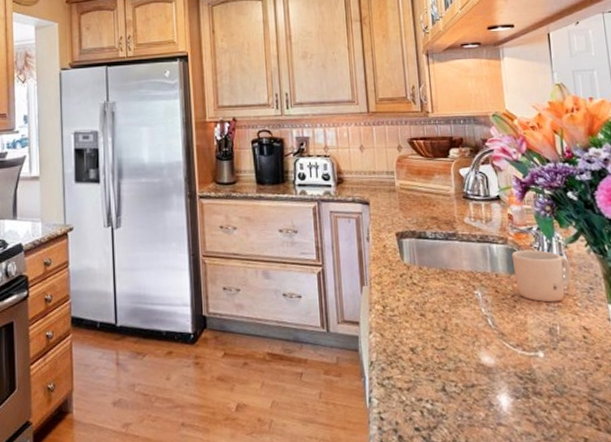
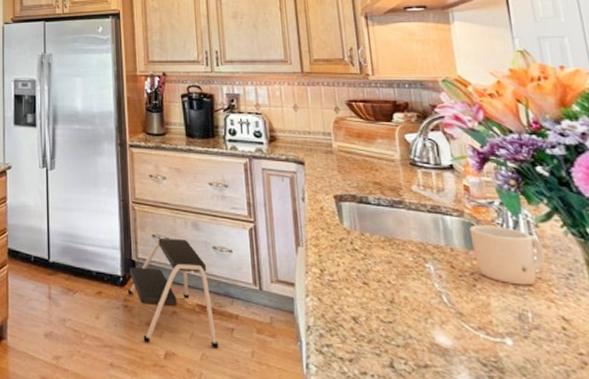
step stool: none [198,289,288,397] -> present [127,237,219,349]

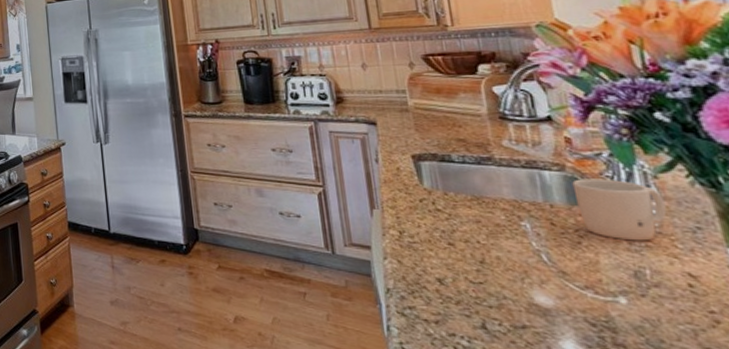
step stool: present [127,237,219,349] -> none [191,205,291,313]

